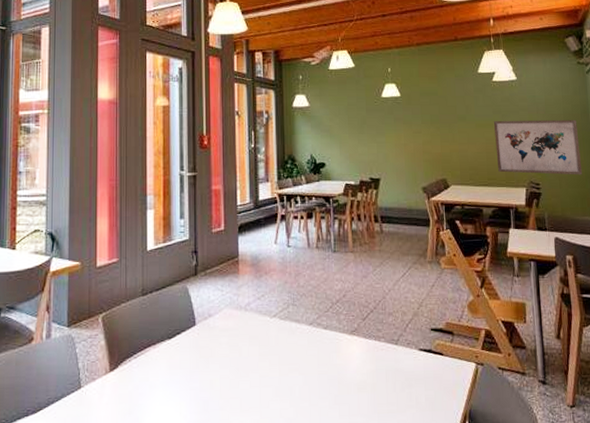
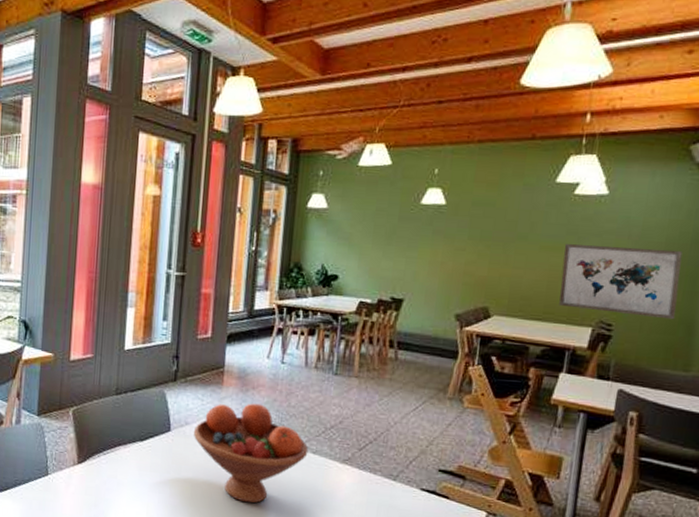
fruit bowl: none [216,287,320,387] -> present [193,403,309,504]

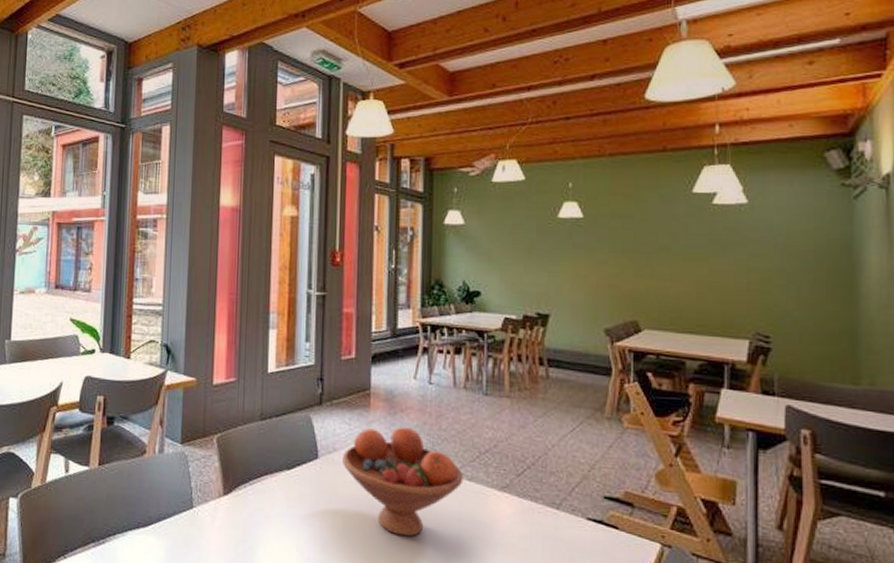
wall art: present [559,244,683,320] -> none [710,254,836,330]

